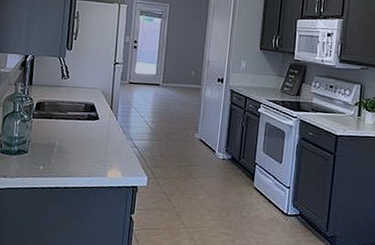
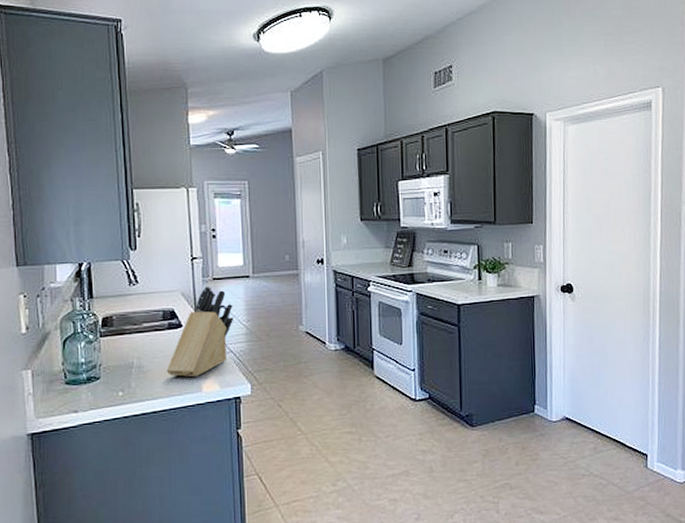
knife block: none [80,87,142,164] -> present [166,285,234,378]

